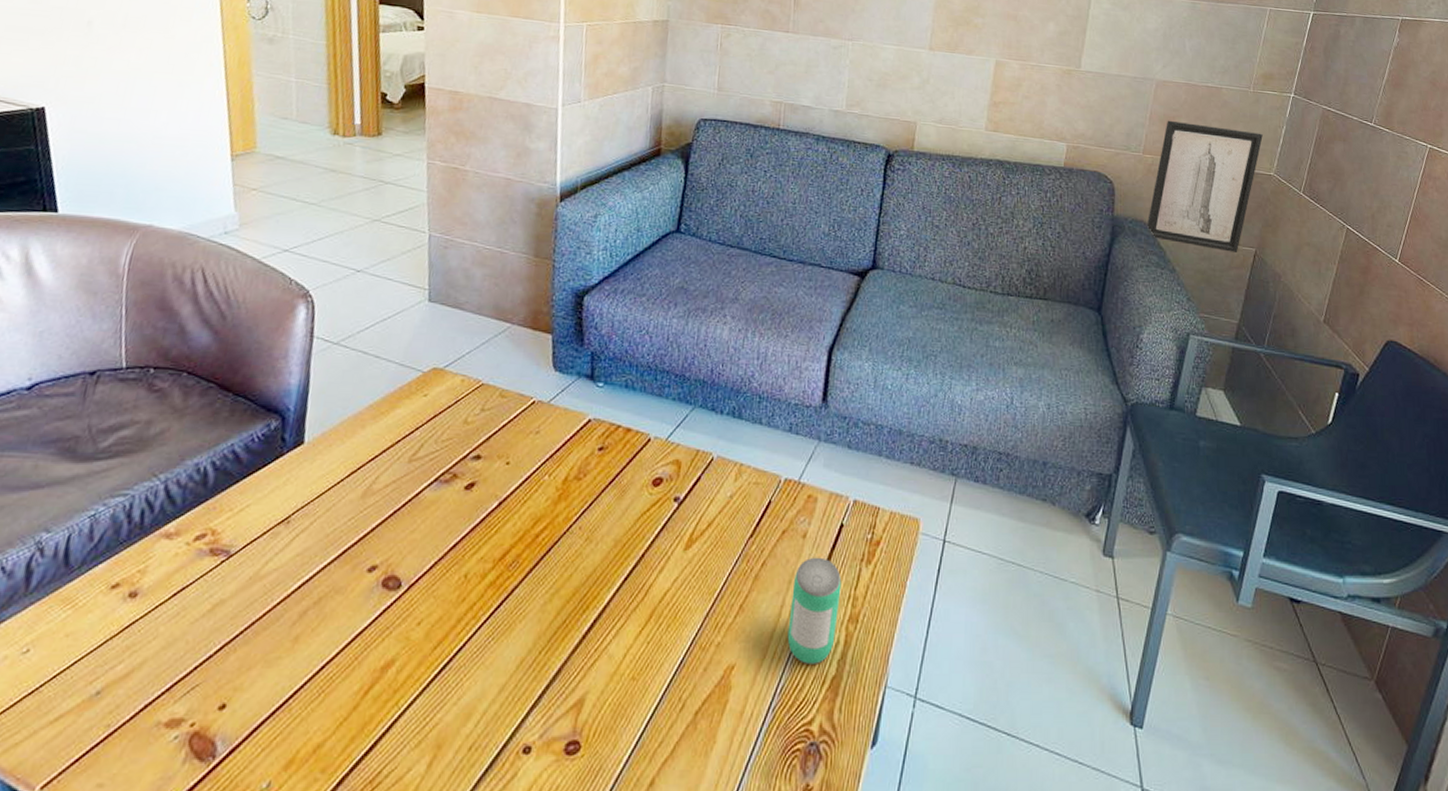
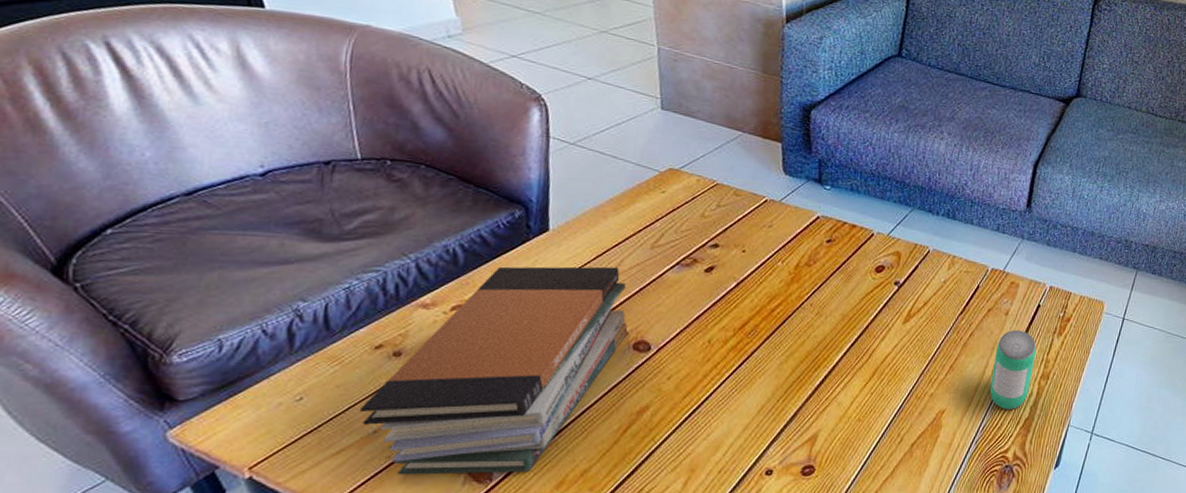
book stack: none [85,485,379,750] -> present [359,266,628,475]

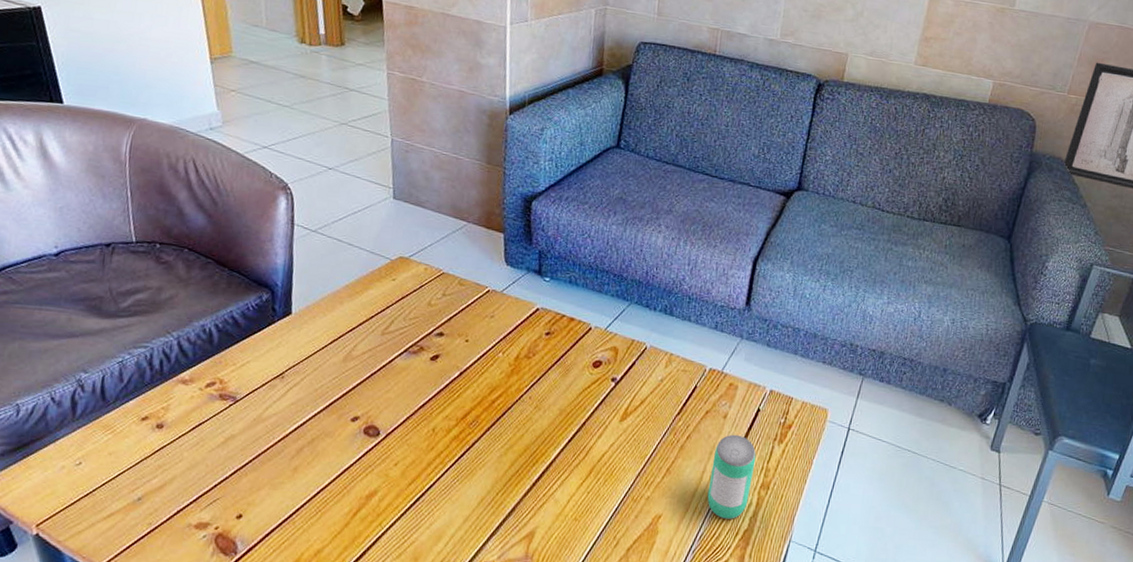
book stack: present [359,266,628,475] -> none [127,347,360,549]

